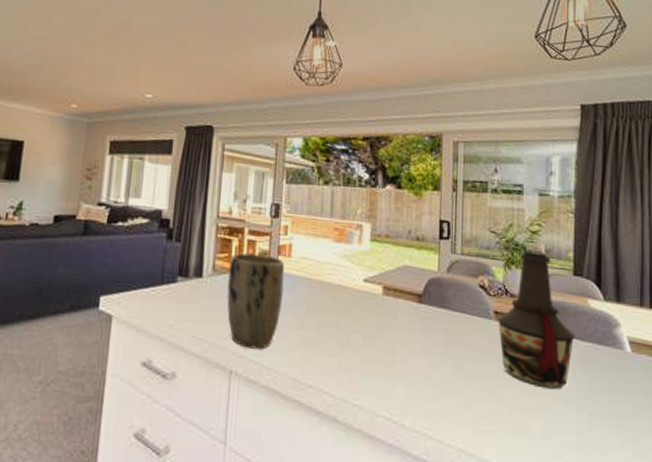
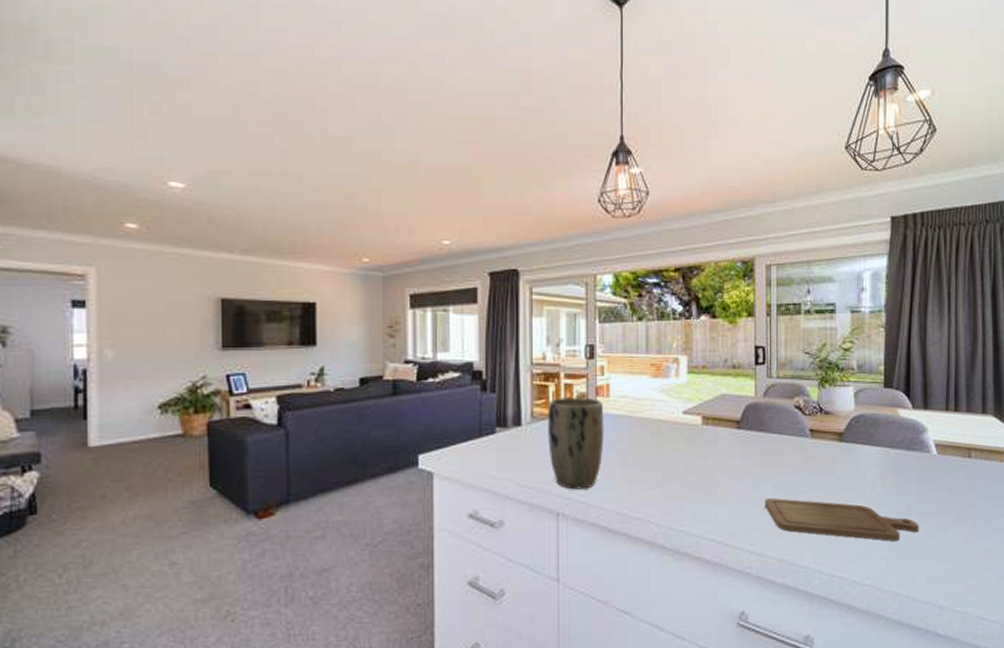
chopping board: none [444,380,612,444] -> present [764,498,919,541]
bottle: present [497,251,575,389] -> none [812,368,886,496]

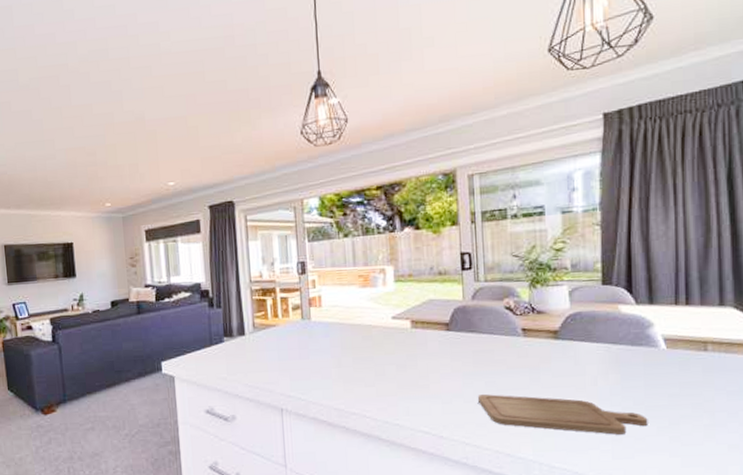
plant pot: present [548,397,604,490] -> none [267,308,319,389]

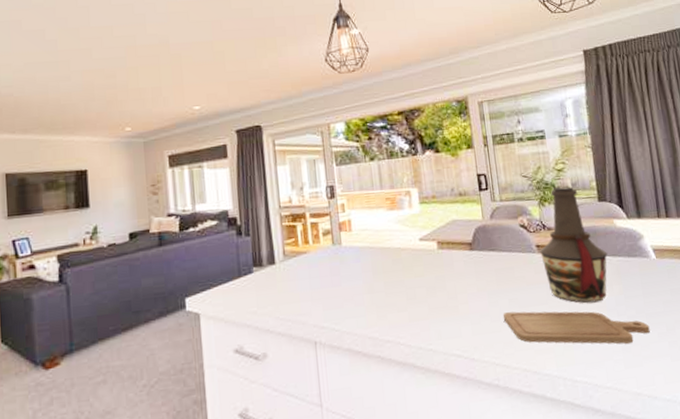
bottle: none [525,267,606,391] -> present [539,186,608,304]

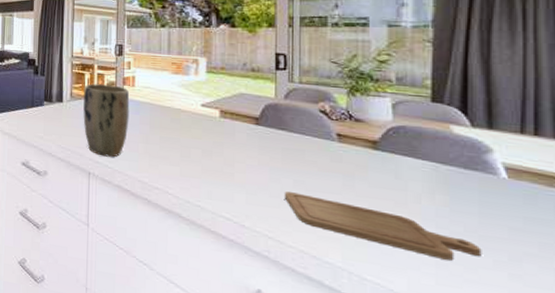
plant pot: none [297,233,351,319] -> present [83,84,130,157]
bottle: present [539,186,608,304] -> none [340,79,434,208]

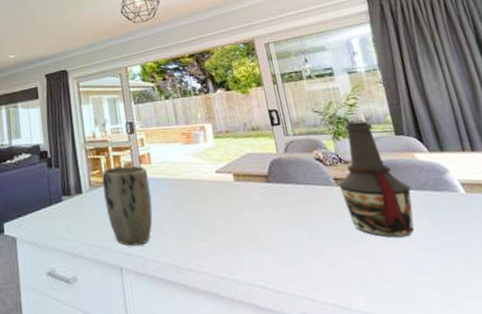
chopping board: present [284,191,482,261] -> none [304,244,468,282]
bottle: none [340,79,434,208] -> present [337,120,415,238]

